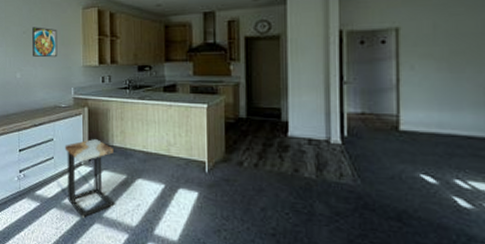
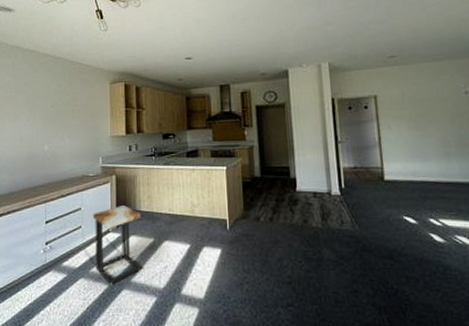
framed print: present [32,27,58,58] -> none [61,101,86,130]

